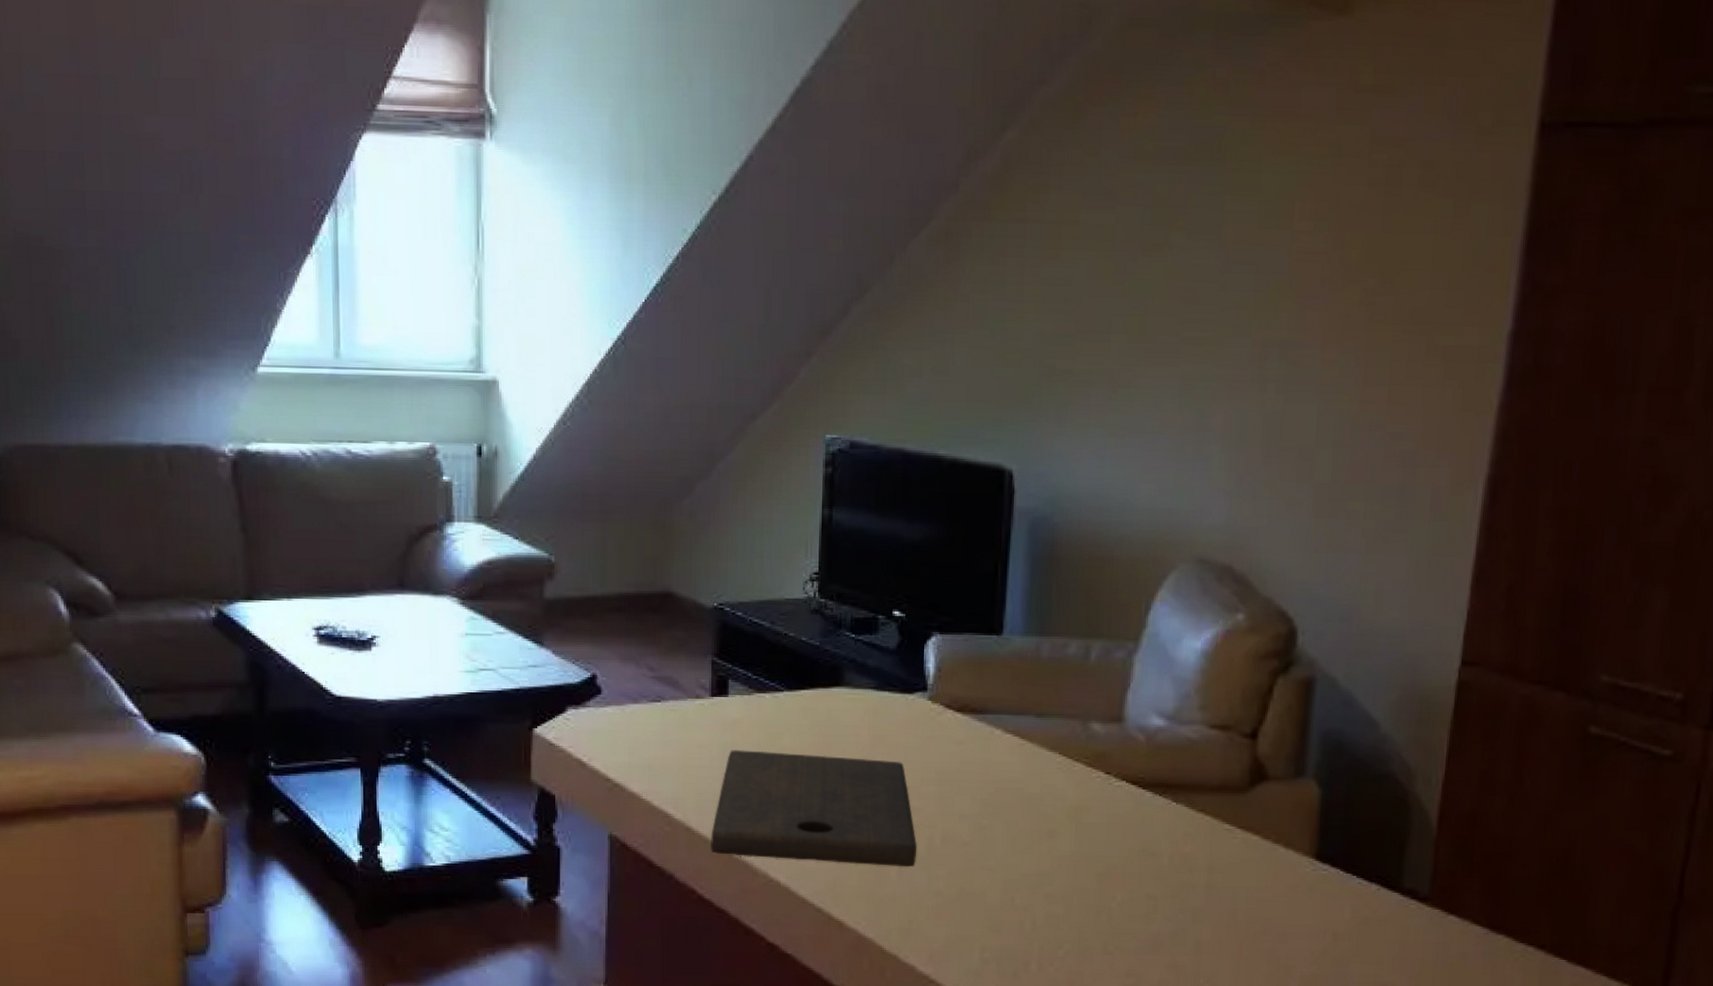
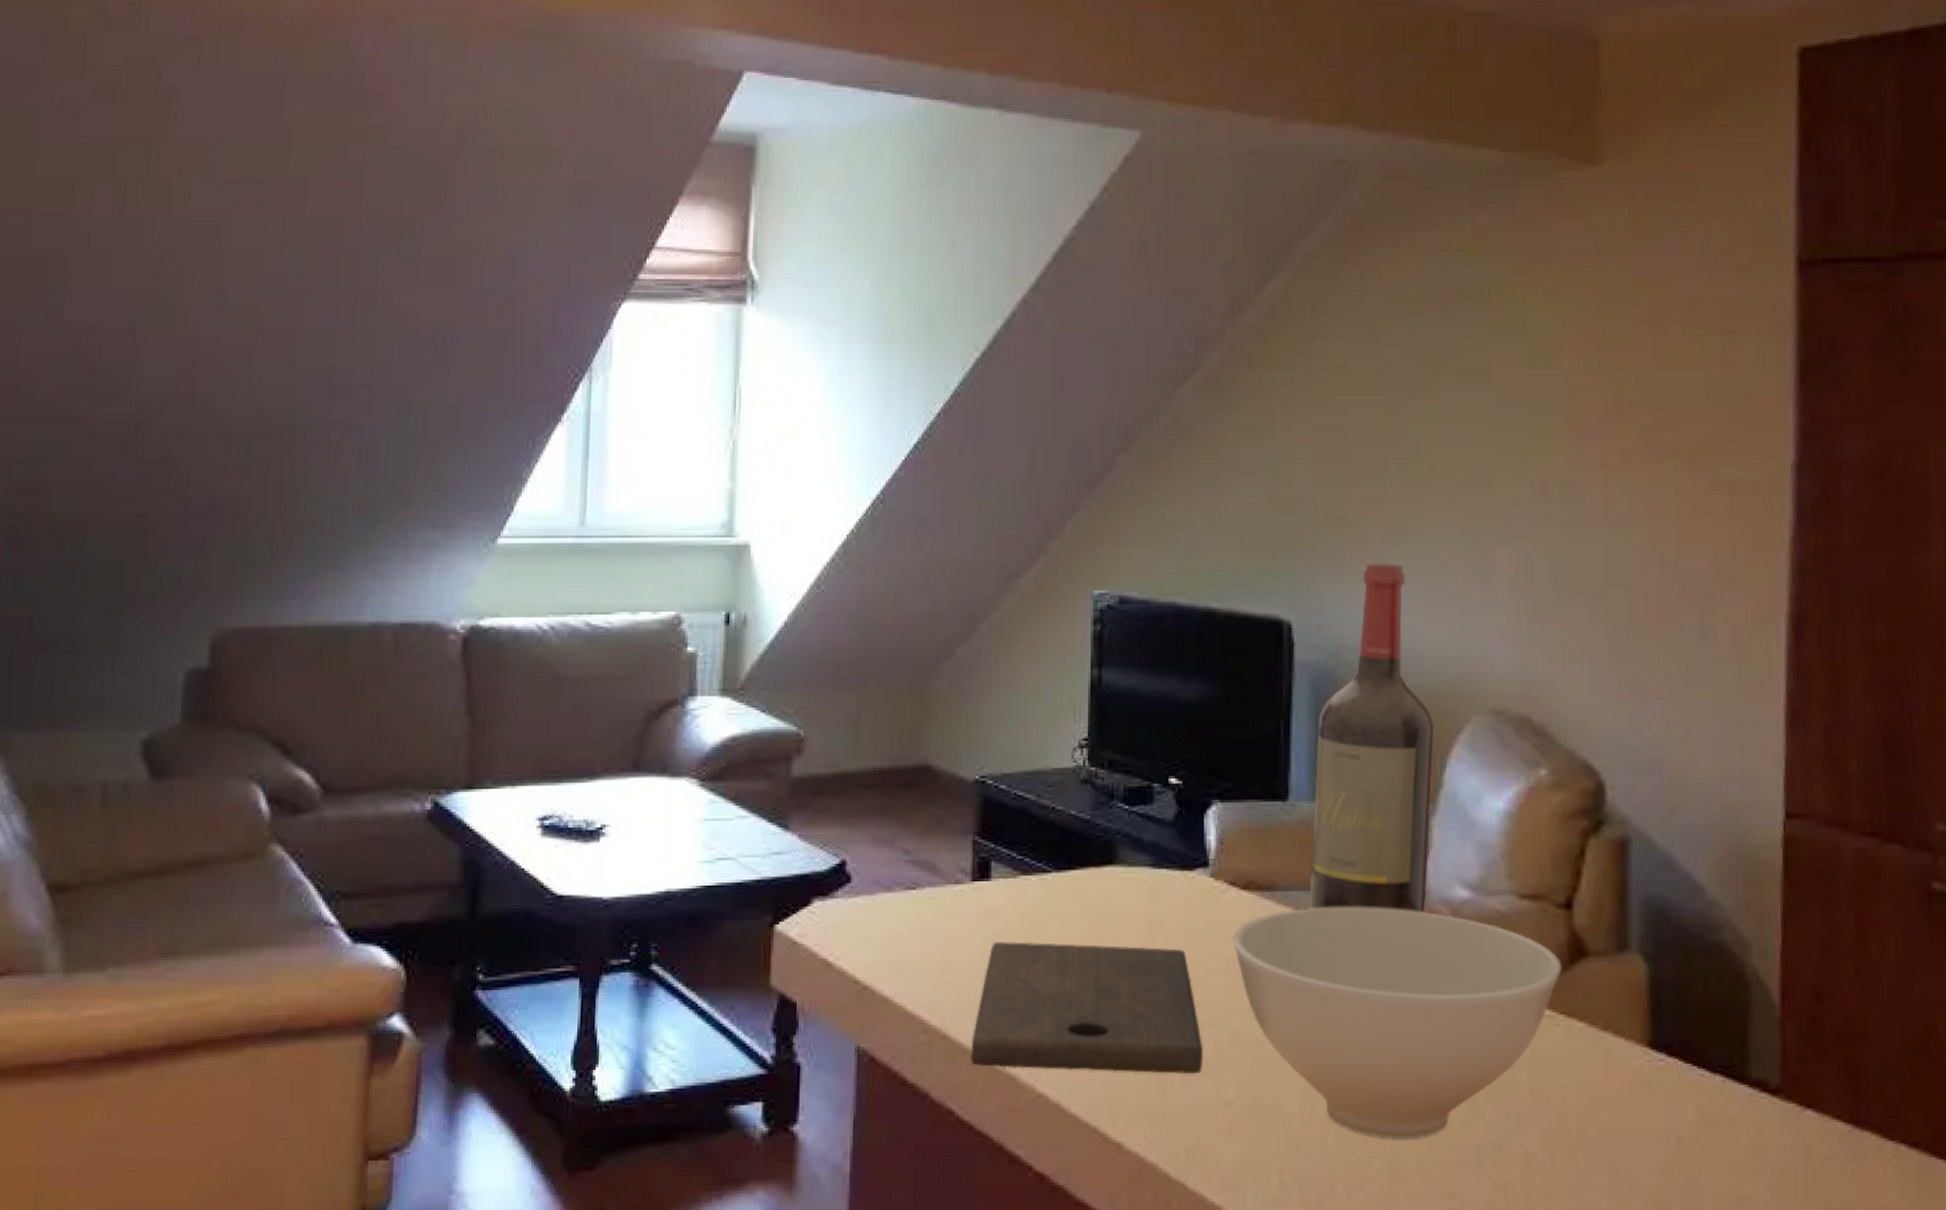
bowl: none [946,730,1243,926] -> present [1232,907,1562,1138]
wine bottle: none [1016,417,1143,737] -> present [1308,563,1435,913]

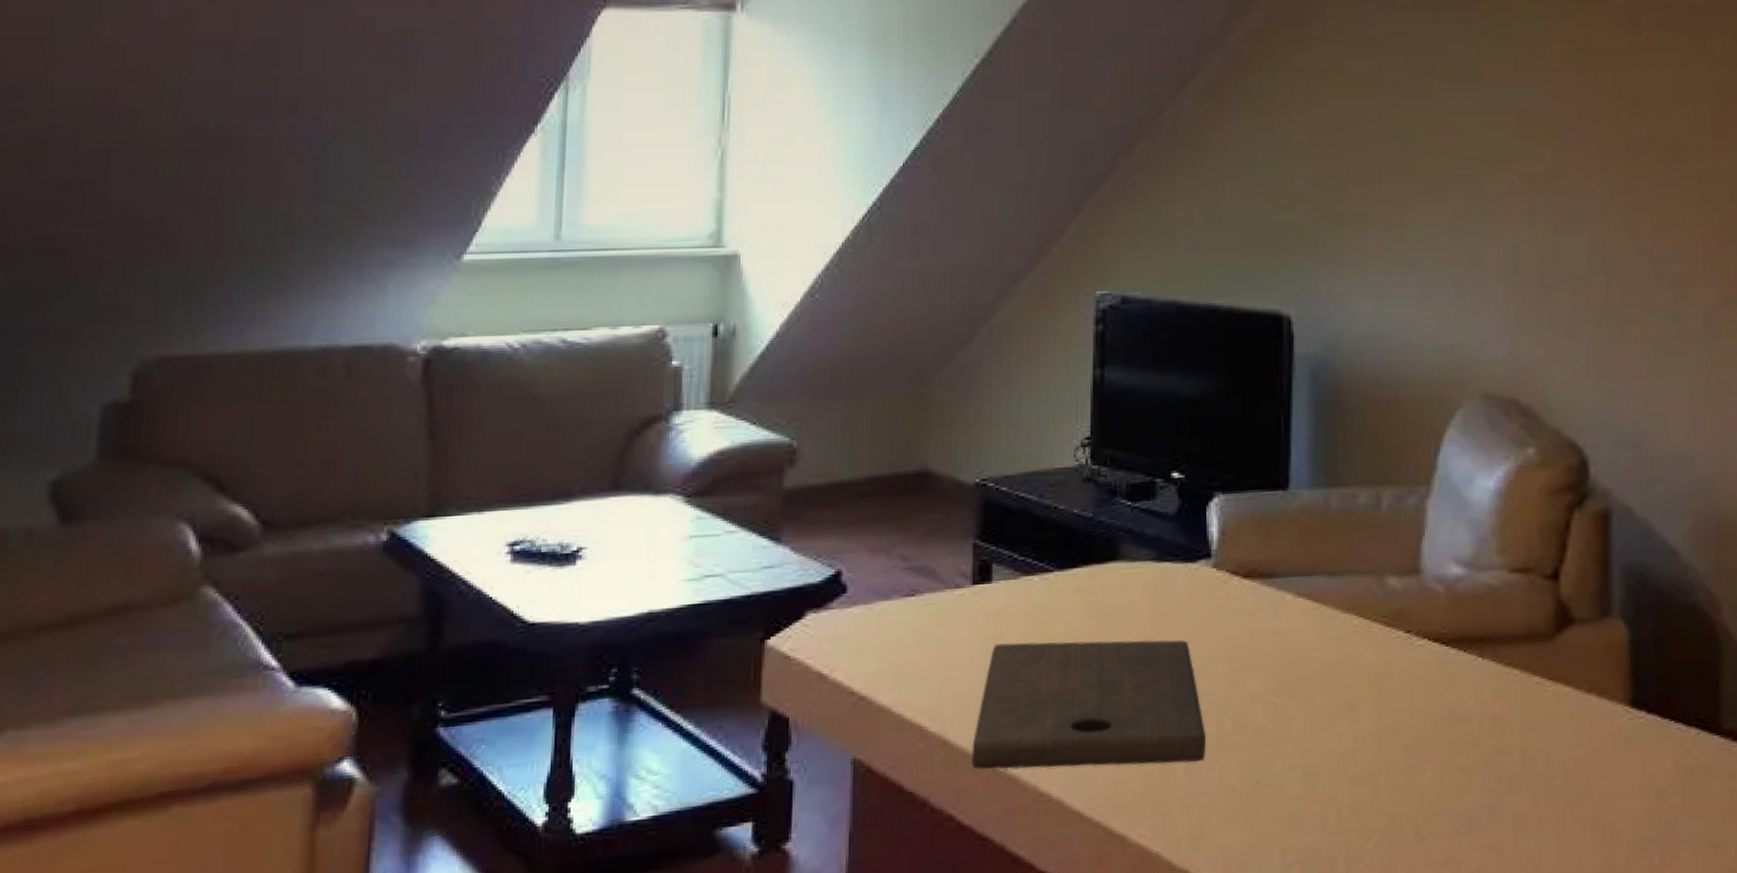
bowl: present [1232,907,1562,1138] -> none [1235,588,1550,811]
wine bottle: present [1308,563,1435,913] -> none [1308,257,1429,594]

